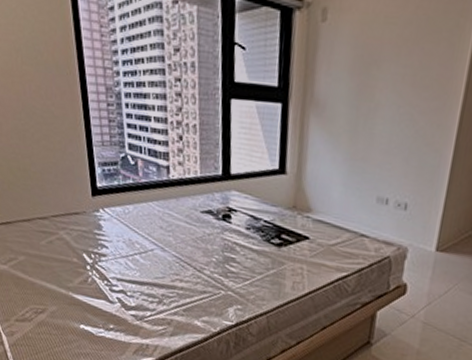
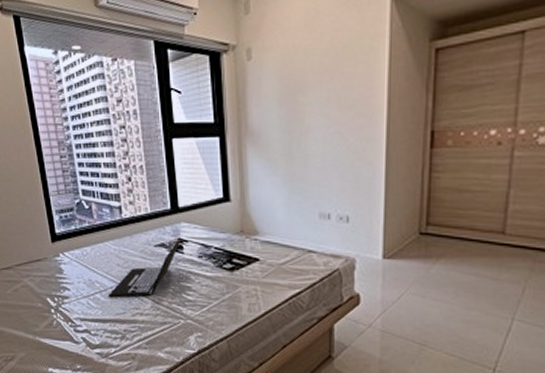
laptop: none [148,205,231,263] -> present [109,237,182,298]

